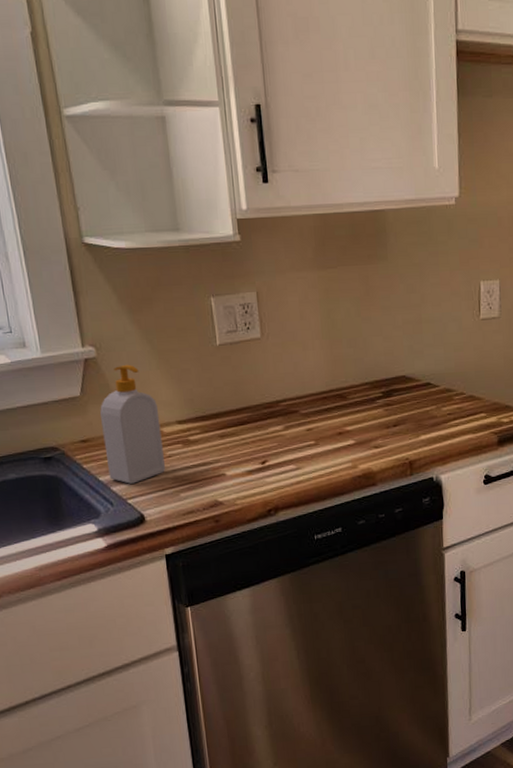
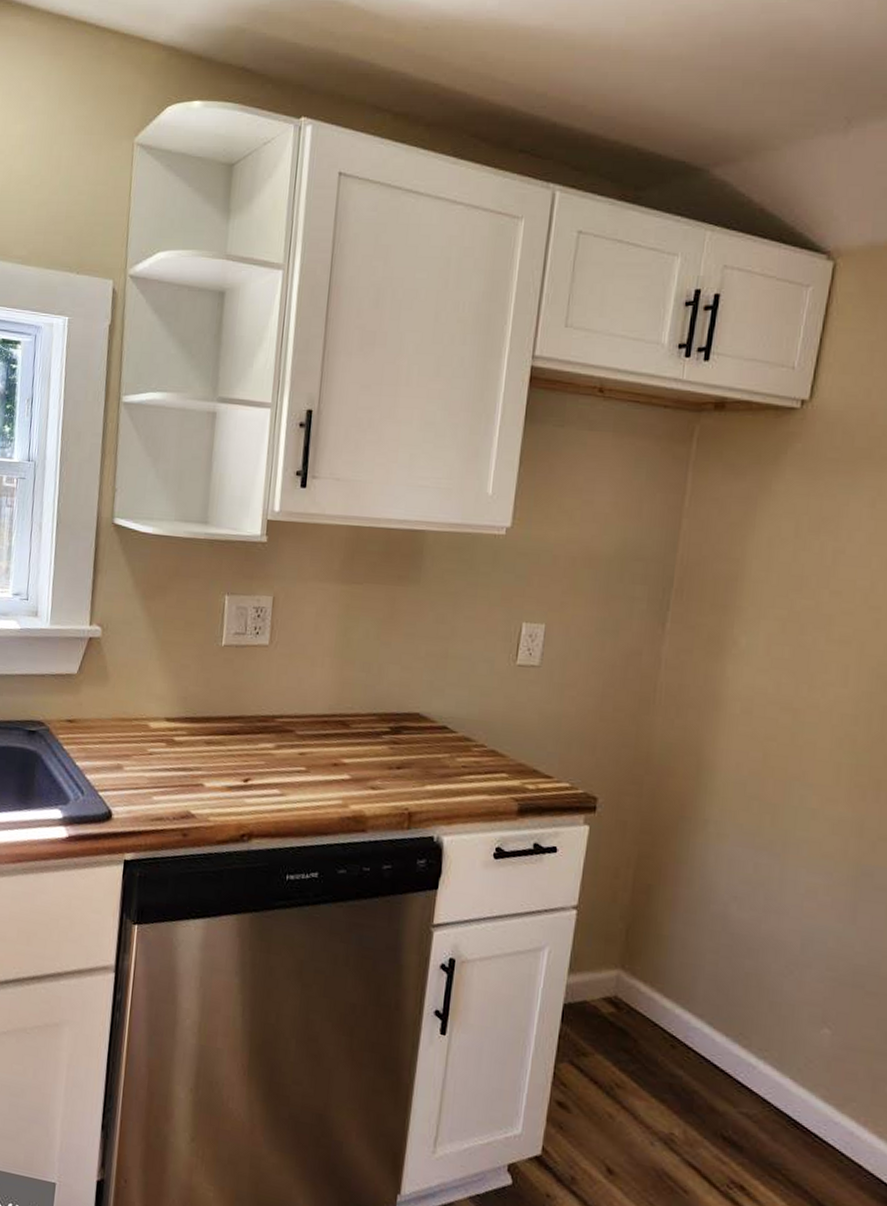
soap bottle: present [100,364,166,484] -> none [86,649,150,776]

